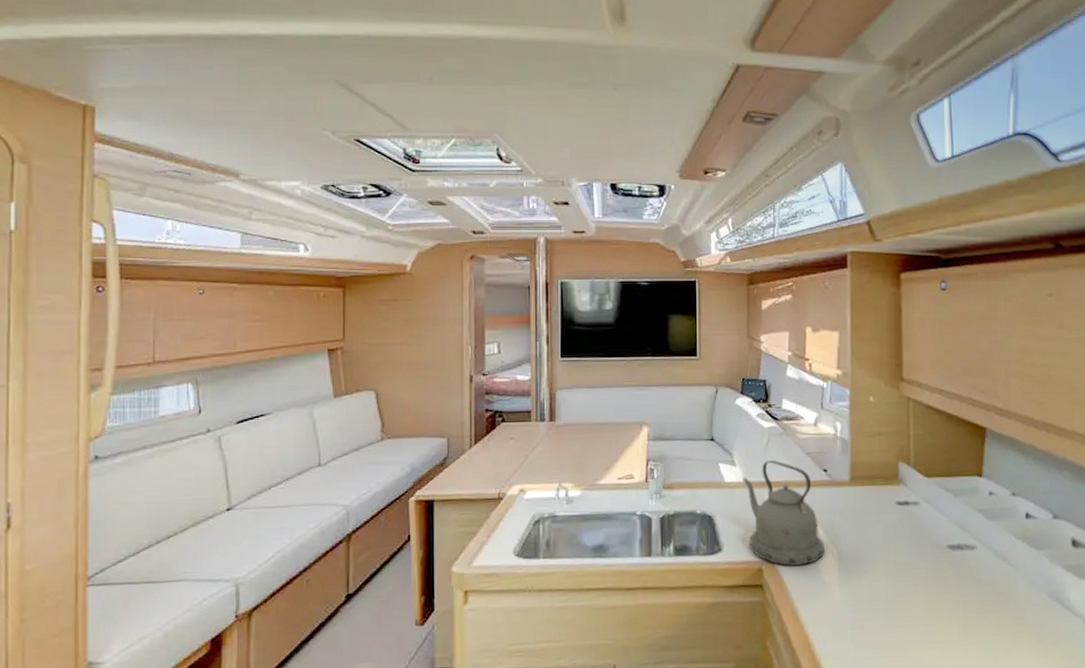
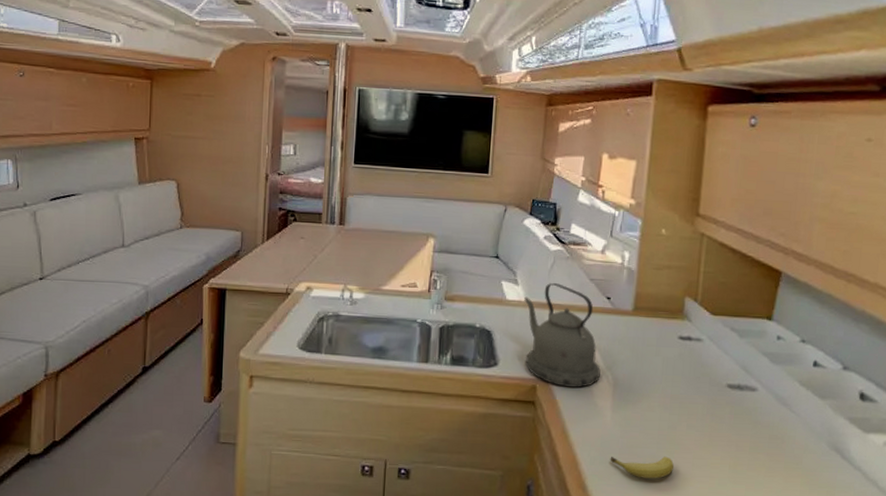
fruit: none [842,626,905,652] -> present [610,456,674,479]

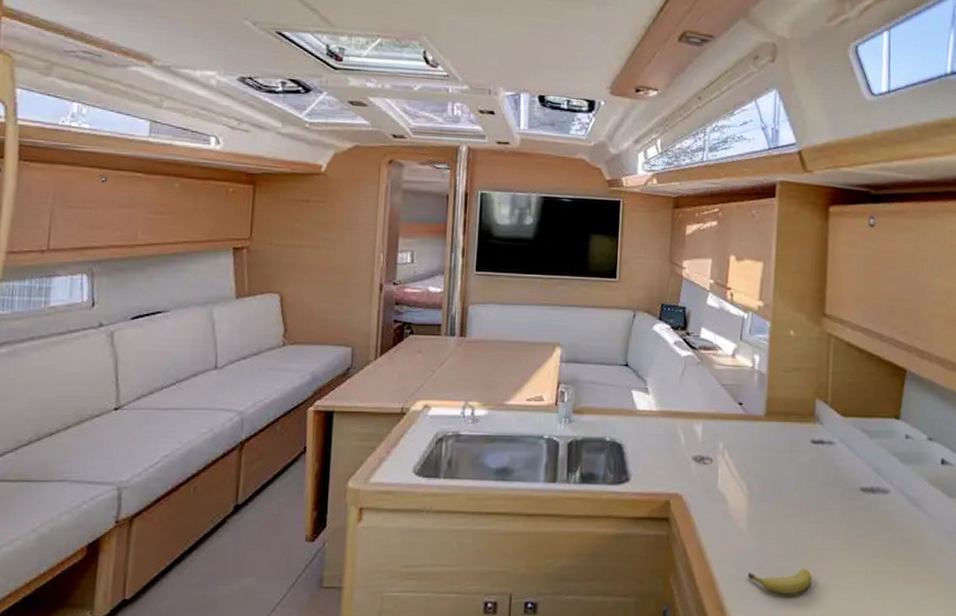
kettle: present [524,283,601,388] -> none [655,390,735,500]

